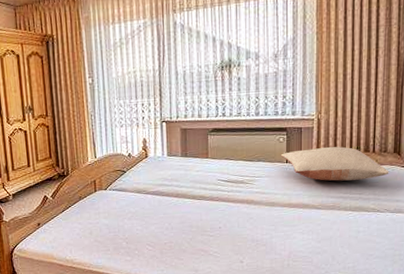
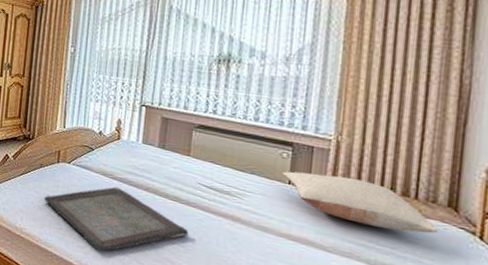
serving tray: none [88,200,216,260] -> present [44,186,189,252]

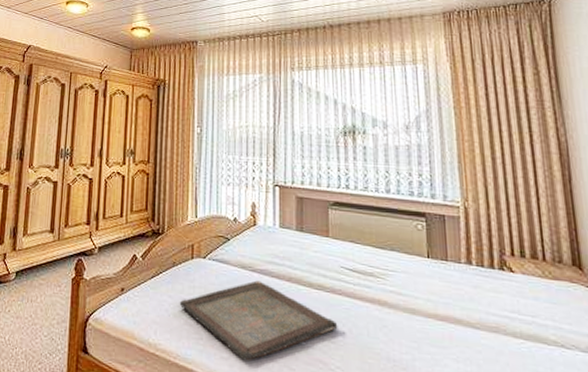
pillow: present [281,171,439,234] -> none [419,243,571,297]

